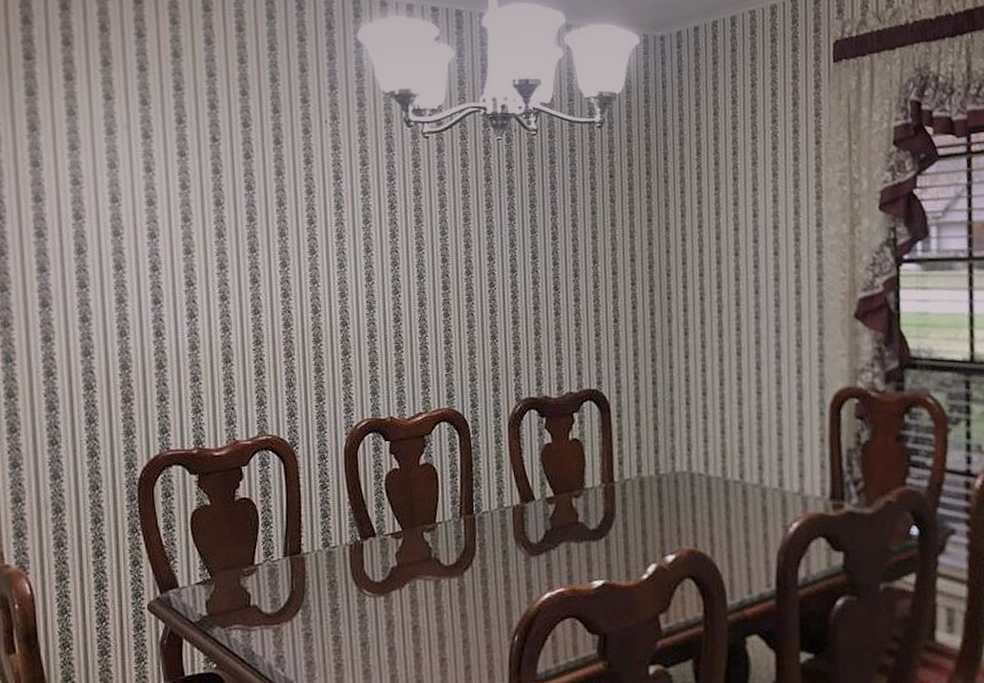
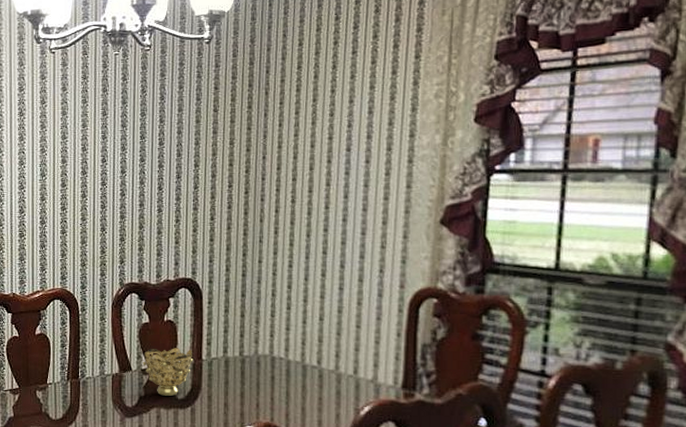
decorative bowl: none [547,470,605,527] -> present [142,348,193,396]

